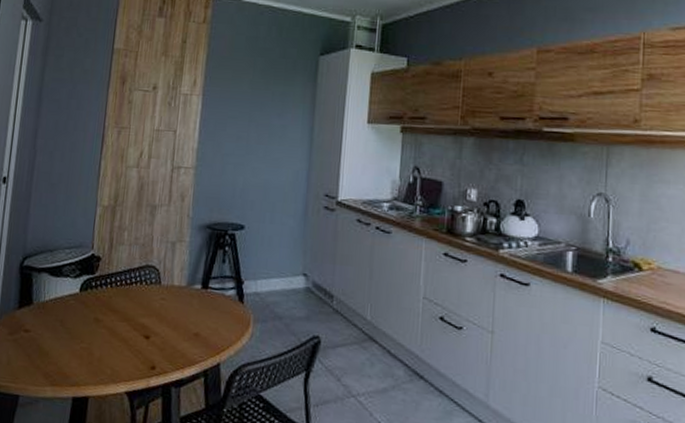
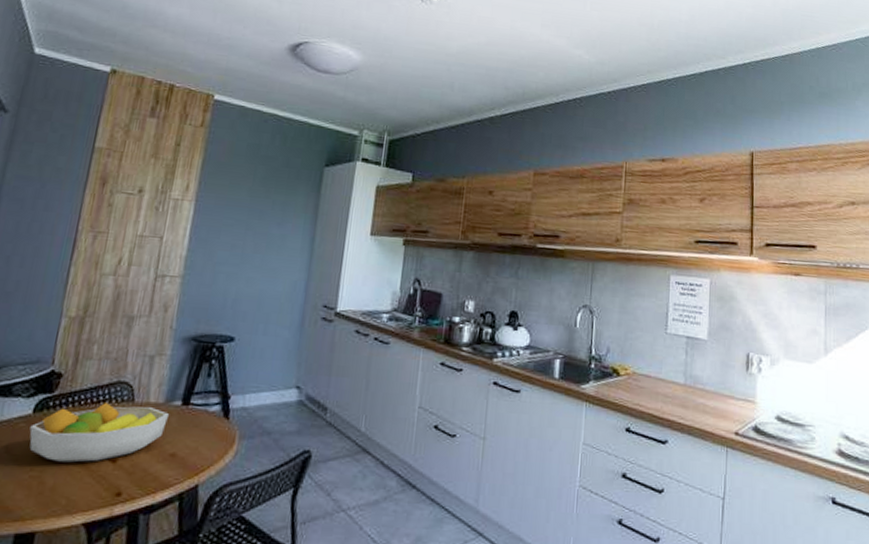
fruit bowl: none [78,284,191,338] -> present [29,403,169,463]

